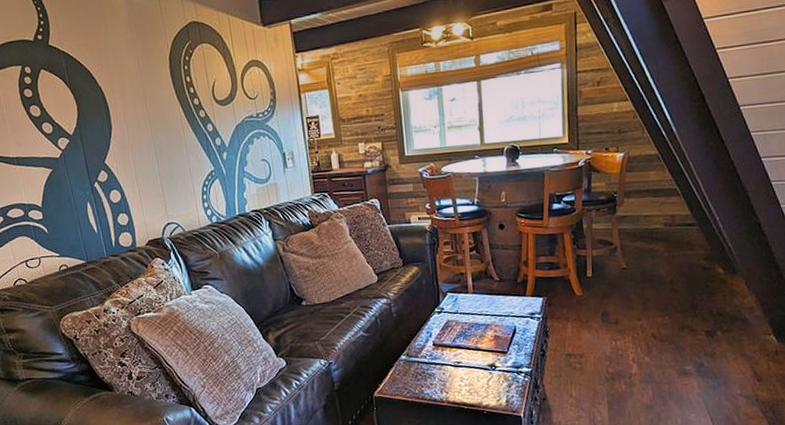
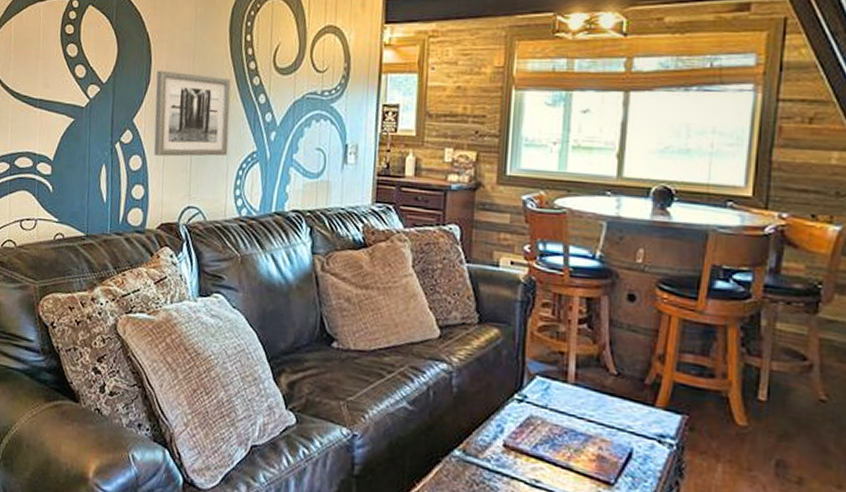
wall art: none [116,115,191,188] -> present [154,70,231,157]

